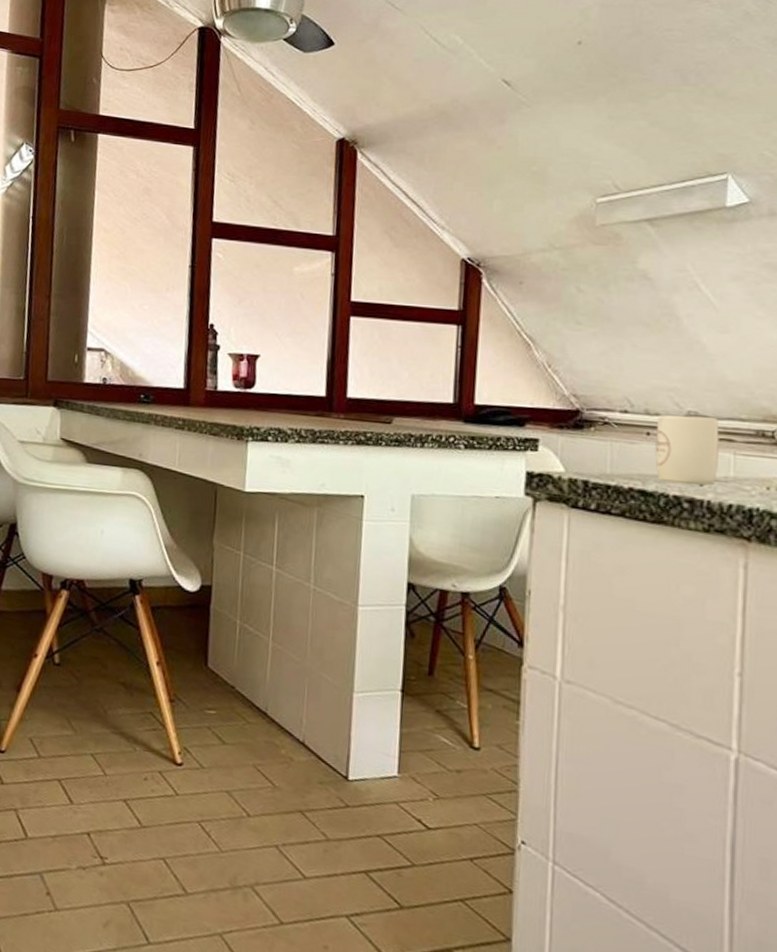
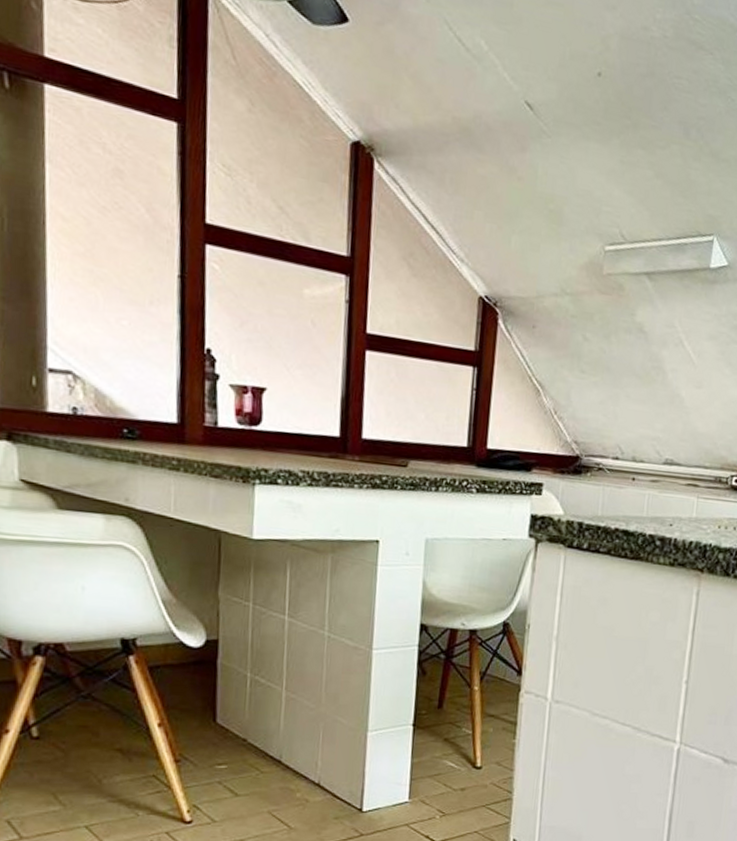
mug: present [655,415,719,486] -> none [637,462,688,525]

